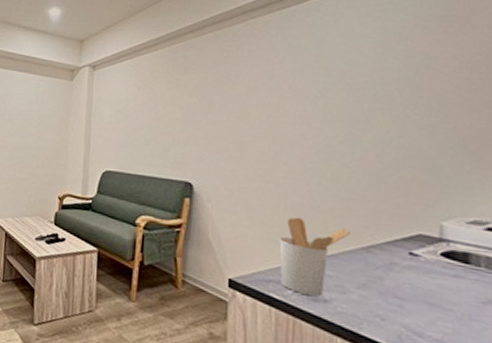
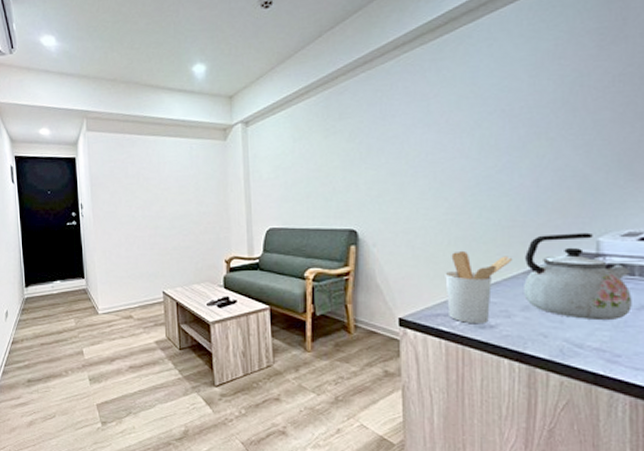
kettle: none [361,211,477,311] -> present [524,232,632,321]

